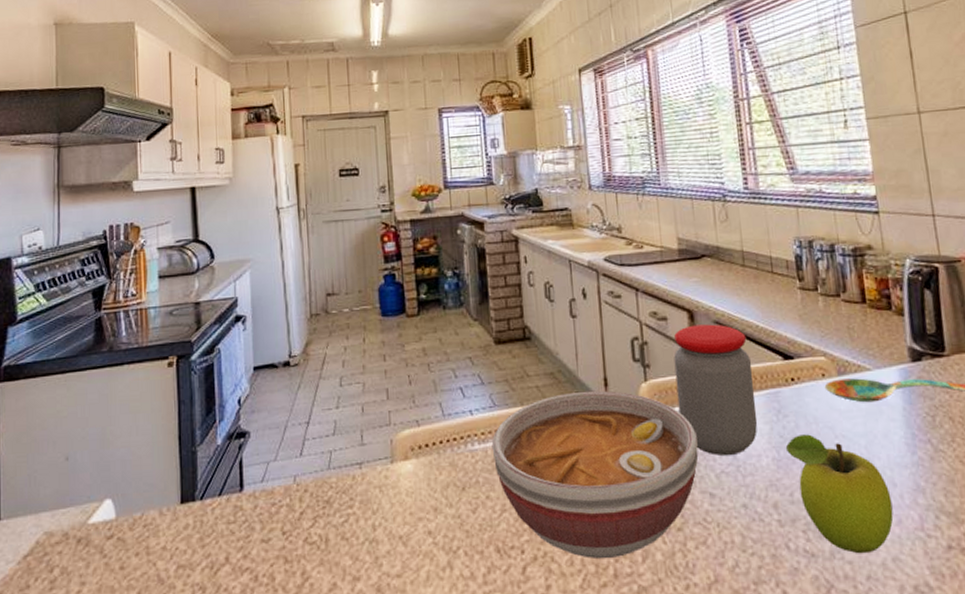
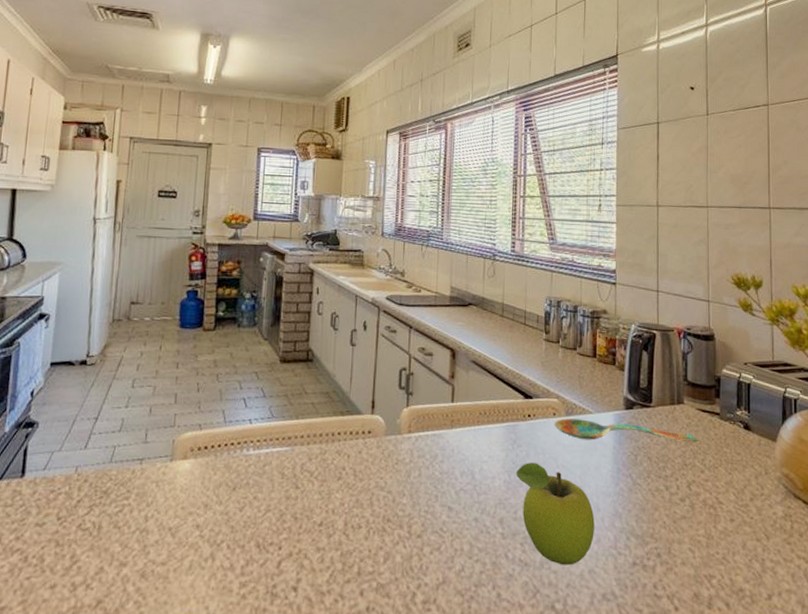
bowl: present [491,390,699,560] -> none [264,410,444,559]
jar: present [674,324,758,456] -> none [432,362,498,476]

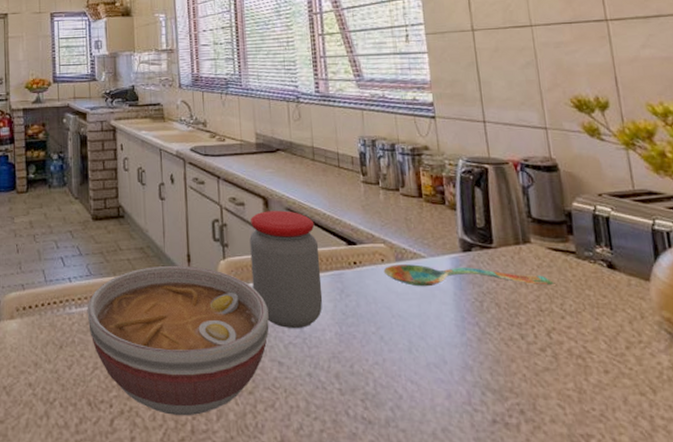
bowl: none [264,410,444,559] -> present [87,265,269,416]
jar: none [432,362,498,476] -> present [249,210,323,329]
fruit: present [516,462,595,565] -> none [347,313,444,423]

